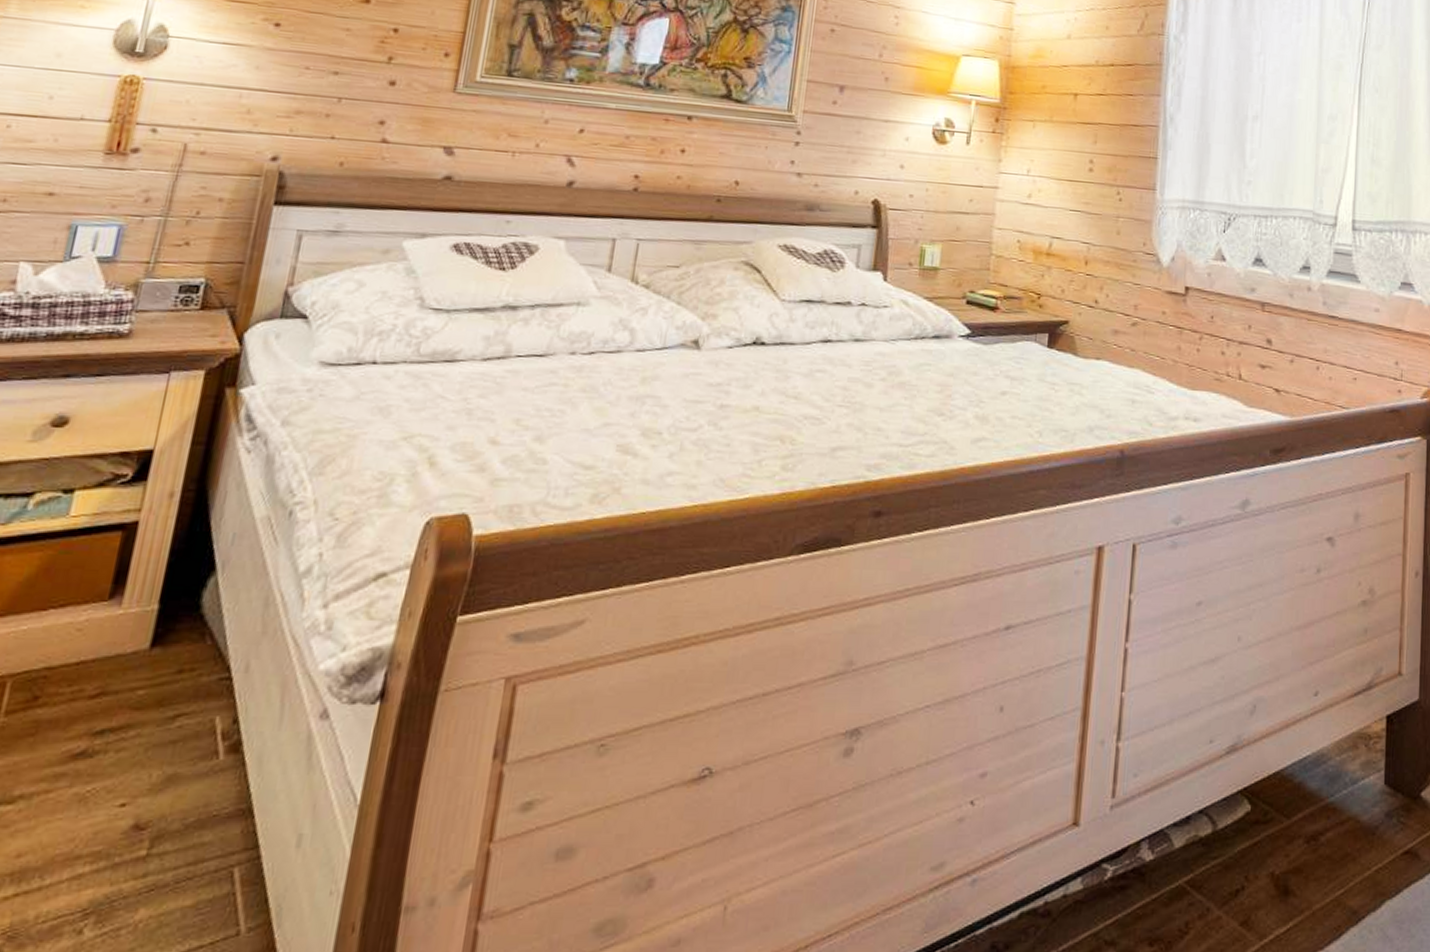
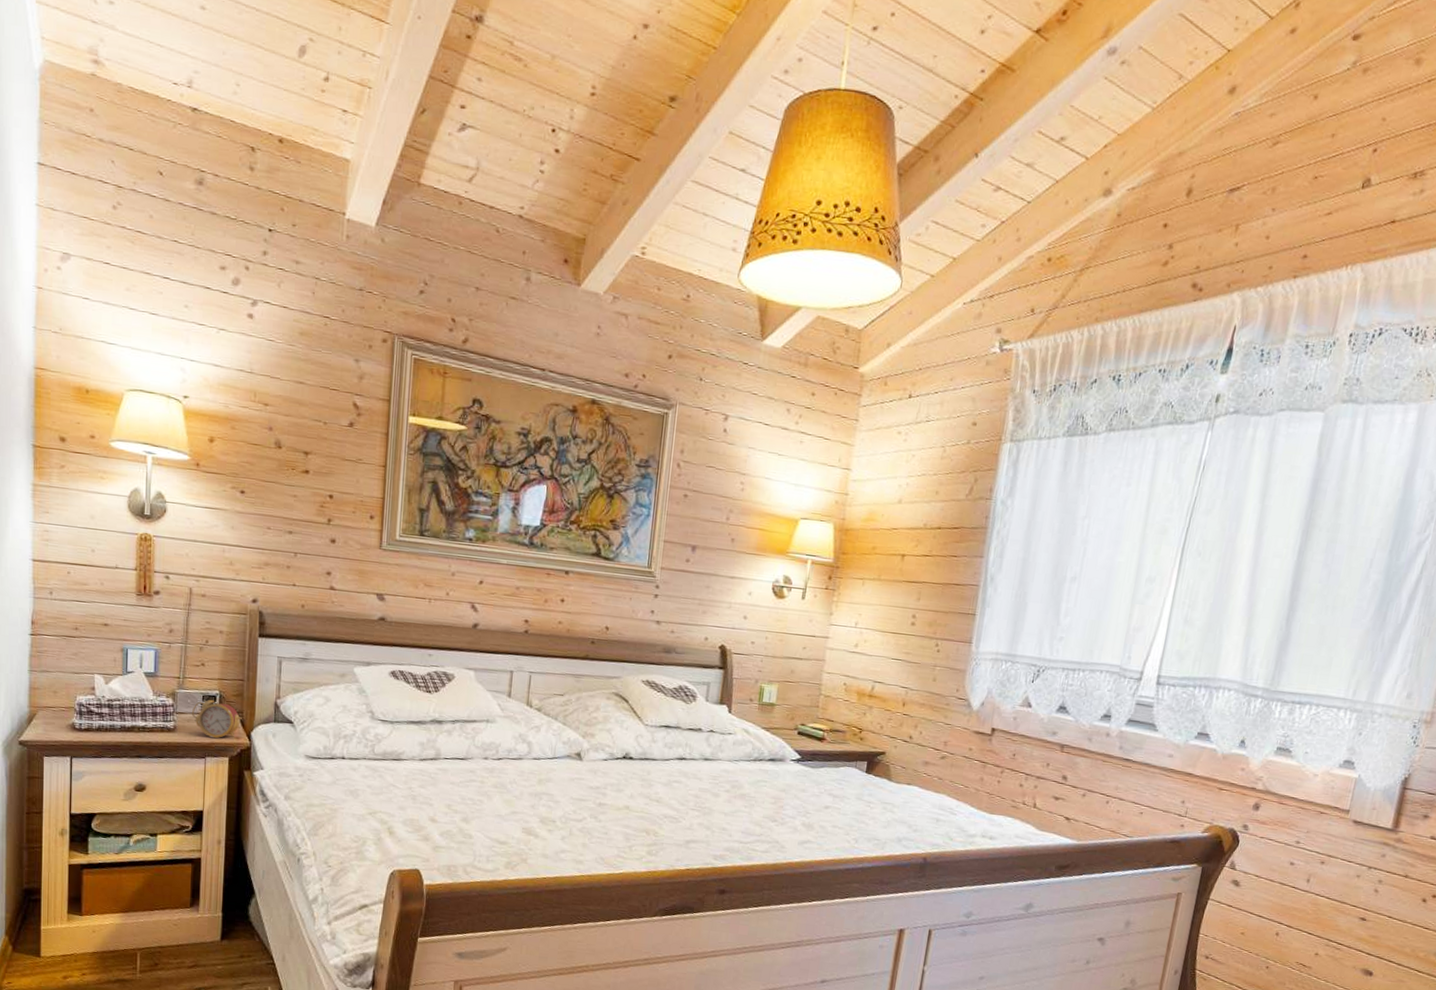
alarm clock: none [158,290,234,344] -> present [191,699,242,738]

